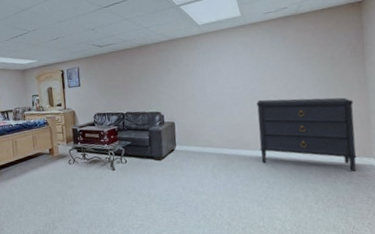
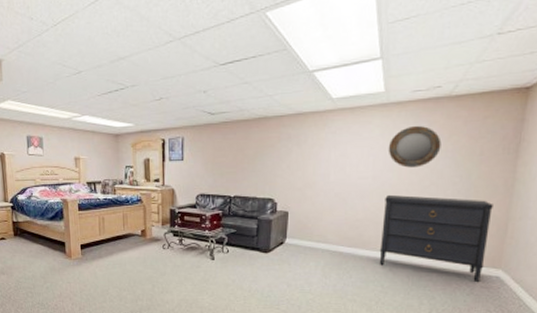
home mirror: none [251,40,297,76] -> present [388,125,442,168]

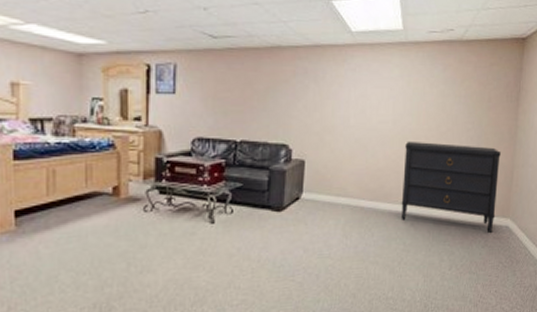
home mirror: present [388,125,442,168] -> none [407,67,455,112]

